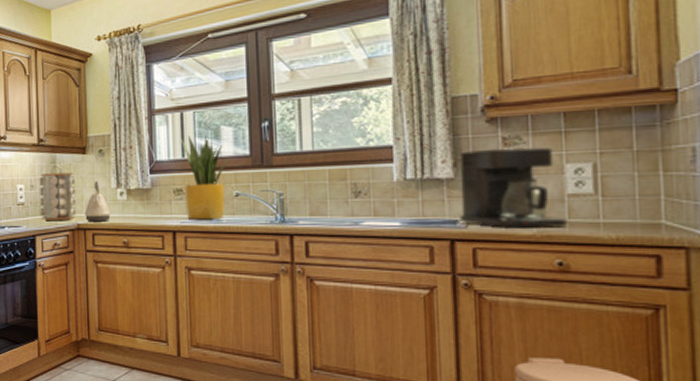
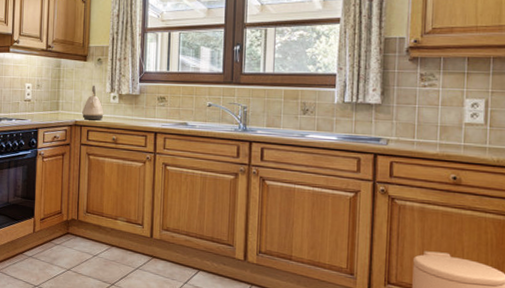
spice rack: present [38,165,76,222] -> none [43,69,76,118]
planter: present [181,134,231,220] -> none [166,52,207,125]
coffee maker: present [459,146,568,228] -> none [383,82,463,149]

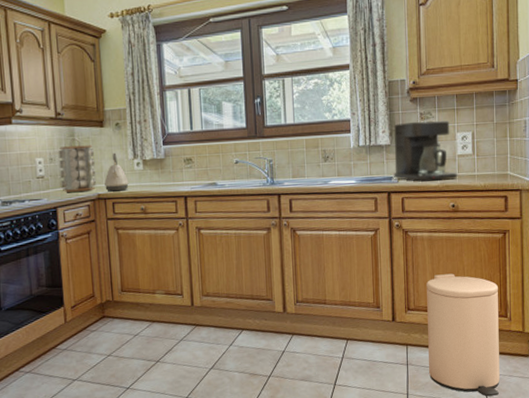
spice rack: none [43,69,76,118] -> present [57,138,96,193]
coffee maker: none [383,82,463,149] -> present [393,120,458,182]

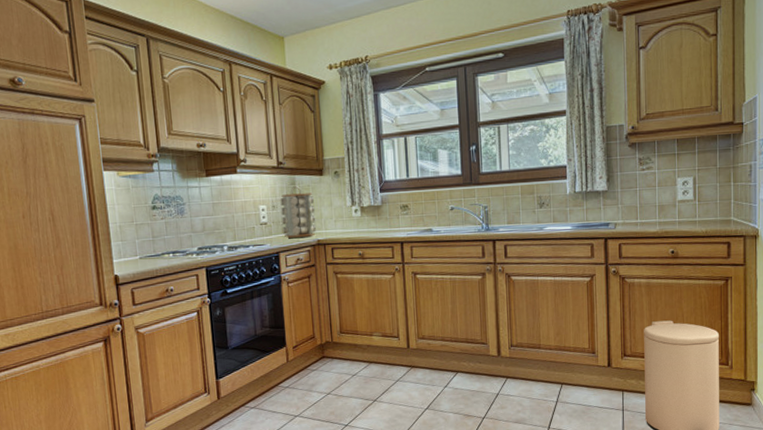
kettle: present [104,152,129,192] -> none [324,200,347,238]
coffee maker: present [393,120,458,182] -> none [611,165,678,228]

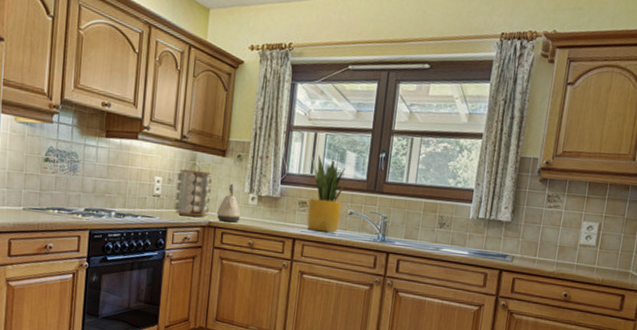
kettle: none [324,200,347,238] -> present [217,183,241,223]
planter: none [406,157,447,232] -> present [307,155,351,233]

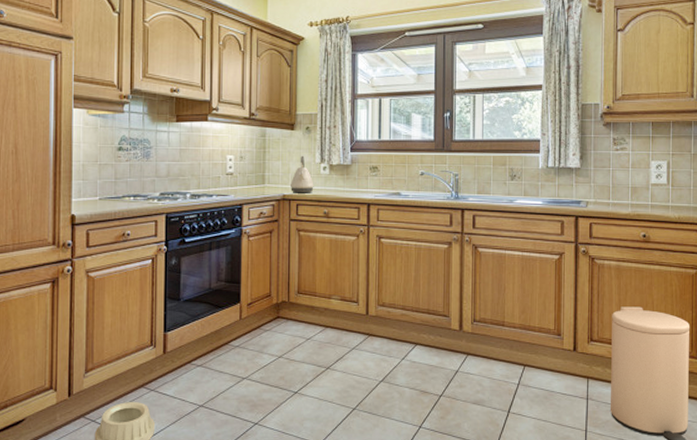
spice rack: present [174,163,212,218] -> none [247,139,282,192]
planter: present [307,155,351,233] -> none [379,120,419,195]

